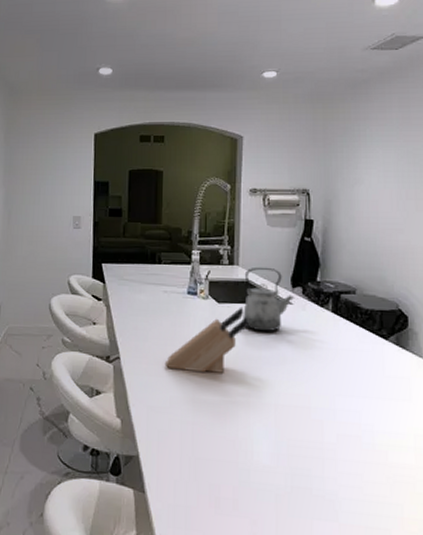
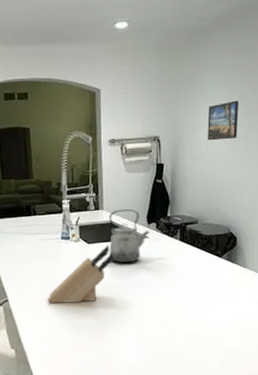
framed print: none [367,156,408,199] -> present [207,100,239,141]

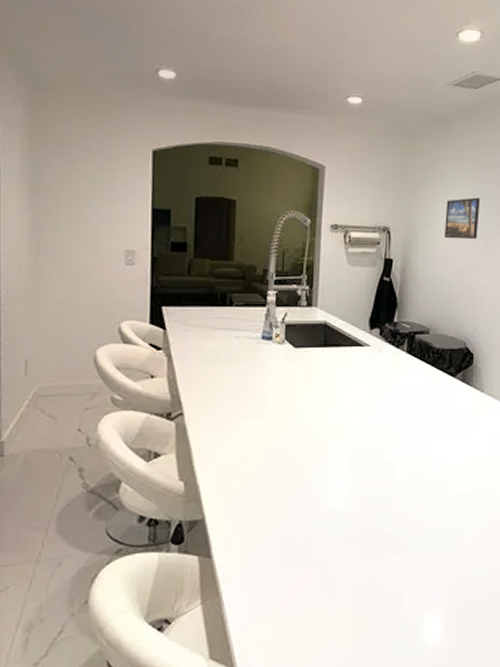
knife block: present [47,245,114,304] -> none [235,351,326,423]
kettle: present [108,208,151,264] -> none [320,308,373,376]

